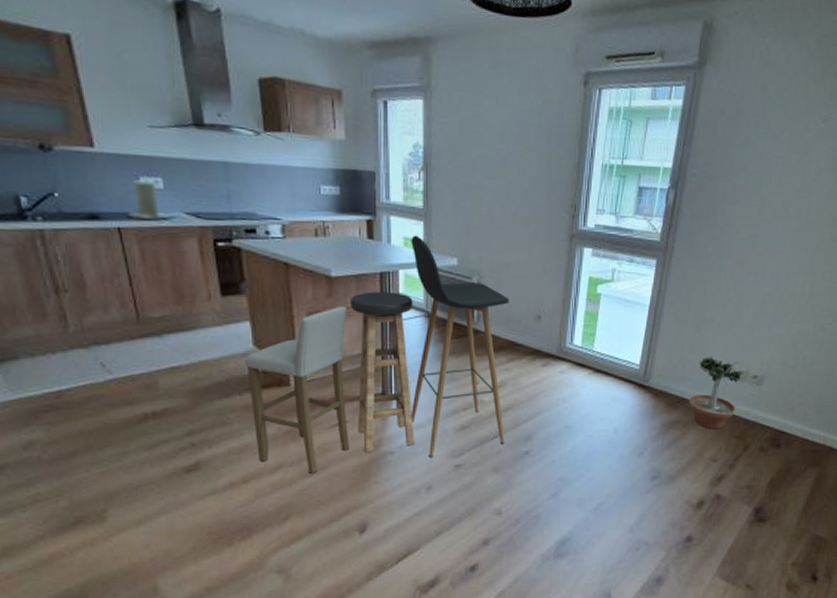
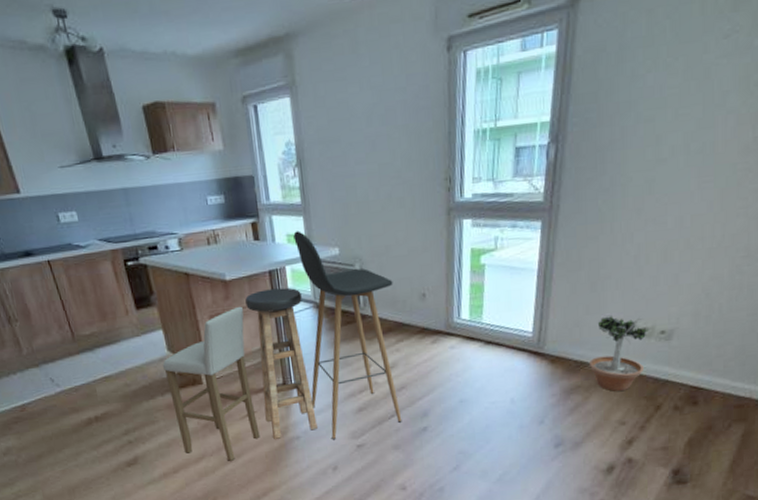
paper towel: present [128,179,167,221] -> none [53,215,84,251]

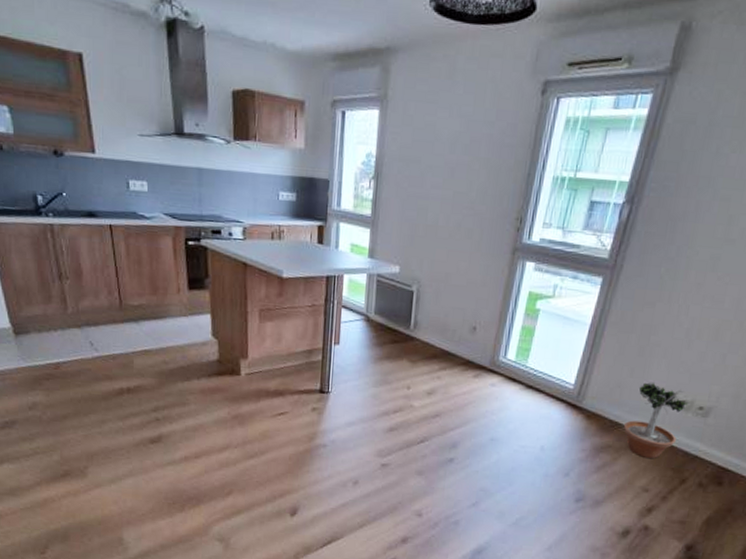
bar stool: present [162,306,260,462] -> none [203,305,295,458]
bar stool: present [245,287,317,439] -> none [296,293,355,443]
bar stool: present [293,230,402,440] -> none [345,242,447,455]

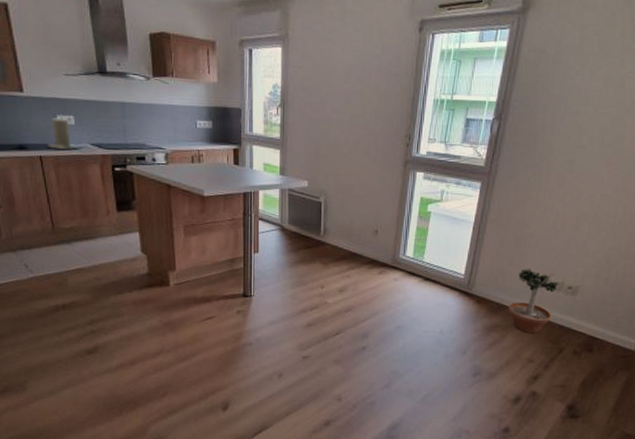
paper towel: none [118,182,148,220] -> present [47,117,76,151]

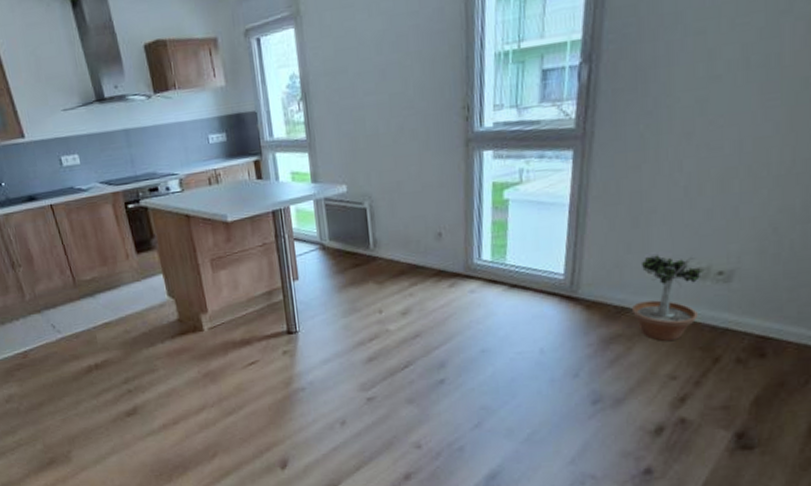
paper towel: present [47,117,76,151] -> none [56,158,86,195]

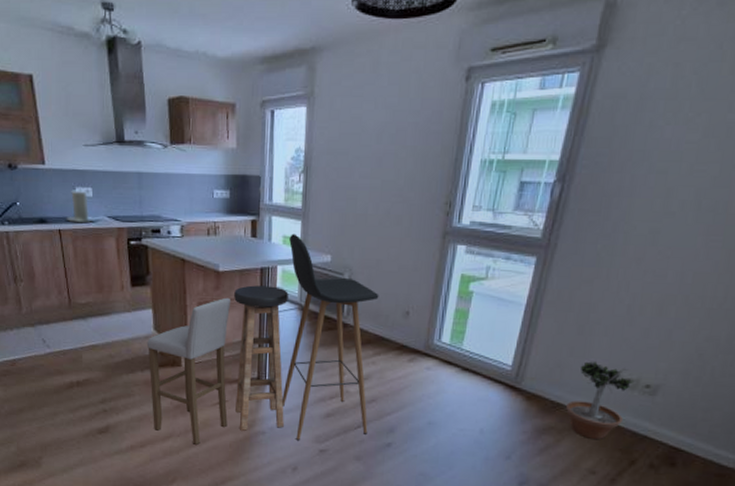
paper towel: none [56,158,86,195] -> present [66,190,94,224]
bar stool: none [162,249,263,414] -> present [146,297,231,446]
bar stool: none [247,228,324,390] -> present [234,285,288,431]
bar stool: none [298,168,417,392] -> present [282,234,379,441]

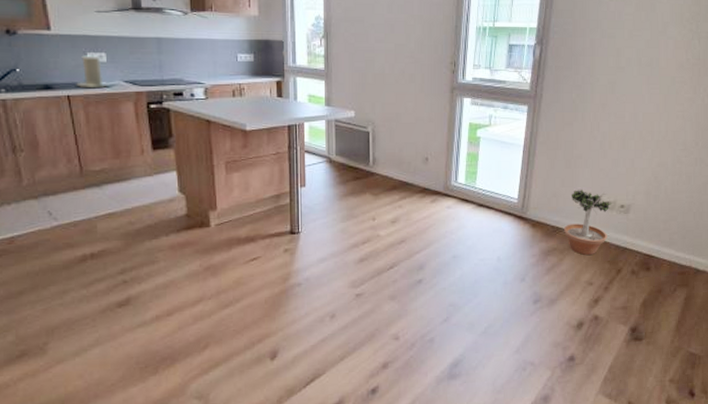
bar stool: present [146,297,231,446] -> none [171,155,262,307]
bar stool: present [234,285,288,431] -> none [263,142,319,285]
bar stool: present [282,234,379,441] -> none [314,93,401,288]

